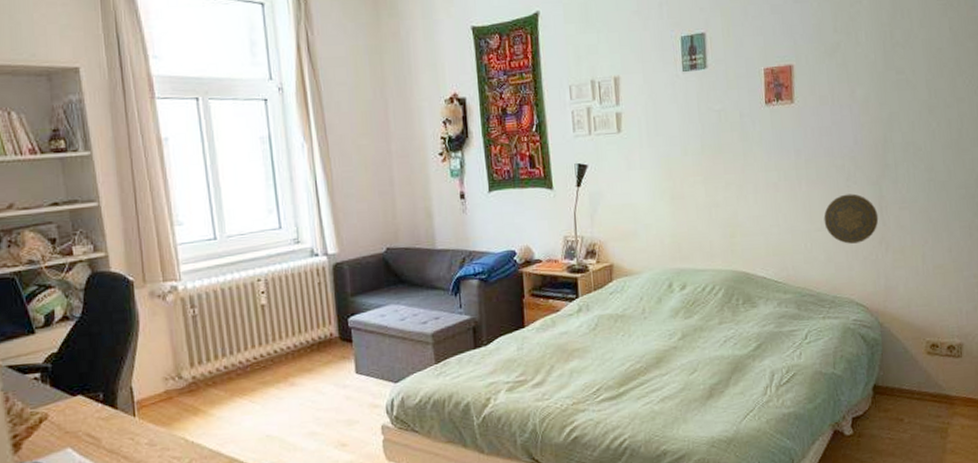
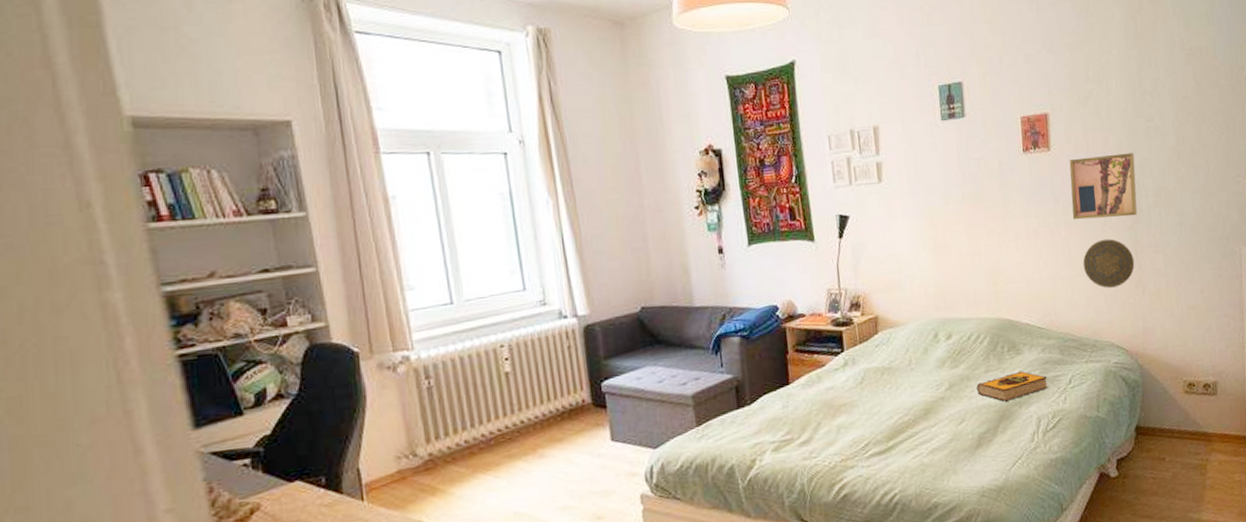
hardback book: none [710,324,783,354] -> present [976,371,1048,402]
wall art: none [813,106,884,174] -> present [1069,153,1138,220]

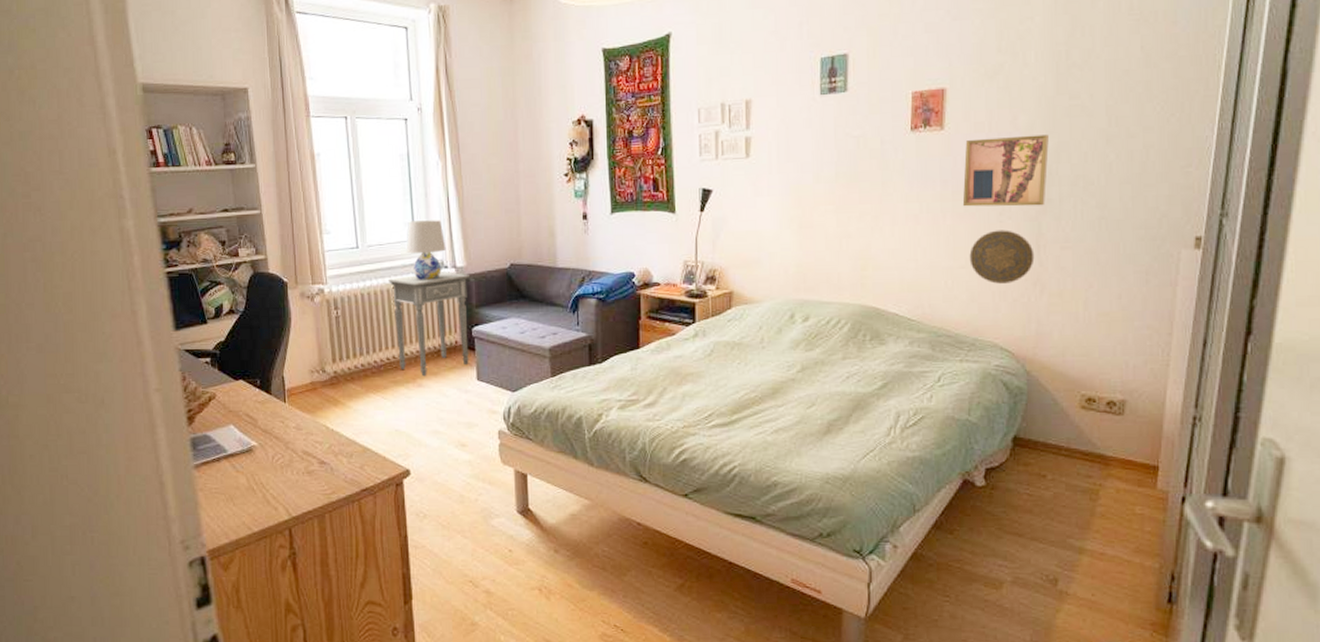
side table: none [494,322,600,446] -> present [388,272,471,377]
table lamp: none [513,264,564,335] -> present [405,219,446,280]
hardback book: present [976,371,1048,402] -> none [831,362,912,391]

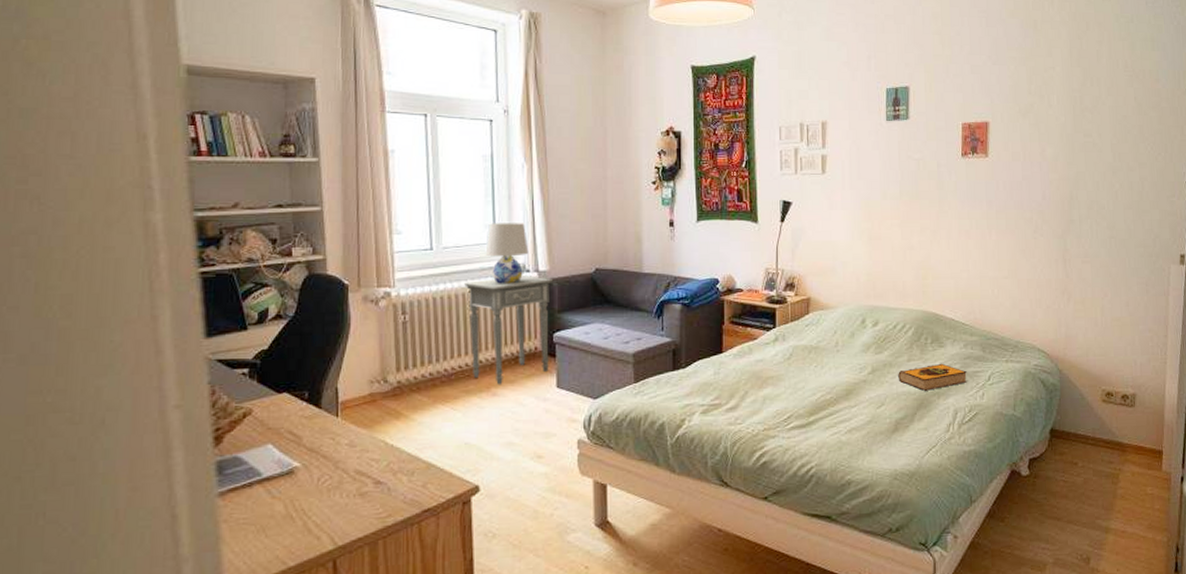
hardback book: none [831,362,912,391] -> present [898,363,967,391]
wall art: present [962,134,1049,207] -> none [1004,165,1070,226]
decorative plate: present [969,230,1035,284] -> none [1011,245,1062,292]

